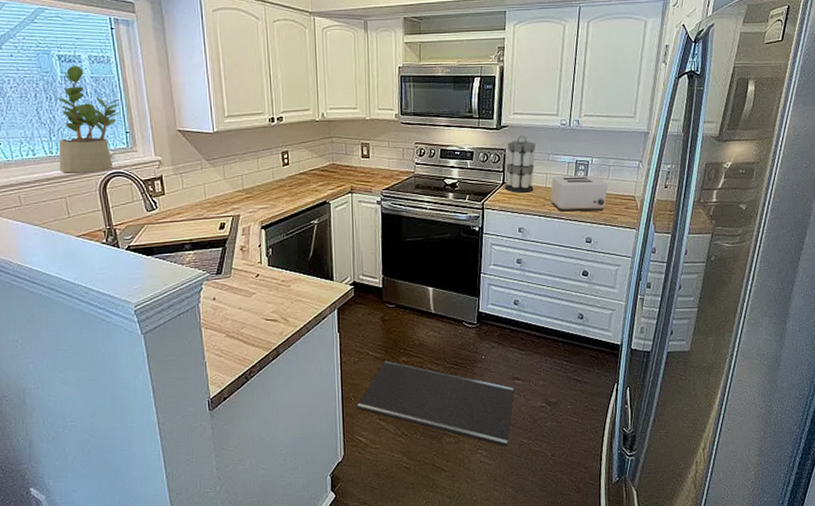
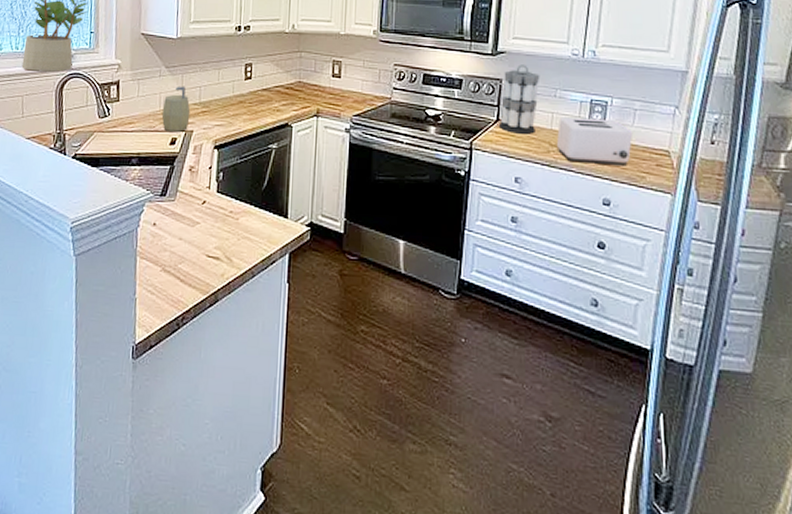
soap dispenser: none [208,176,236,218] -> present [161,86,191,132]
door mat: present [357,360,514,447] -> none [302,327,502,471]

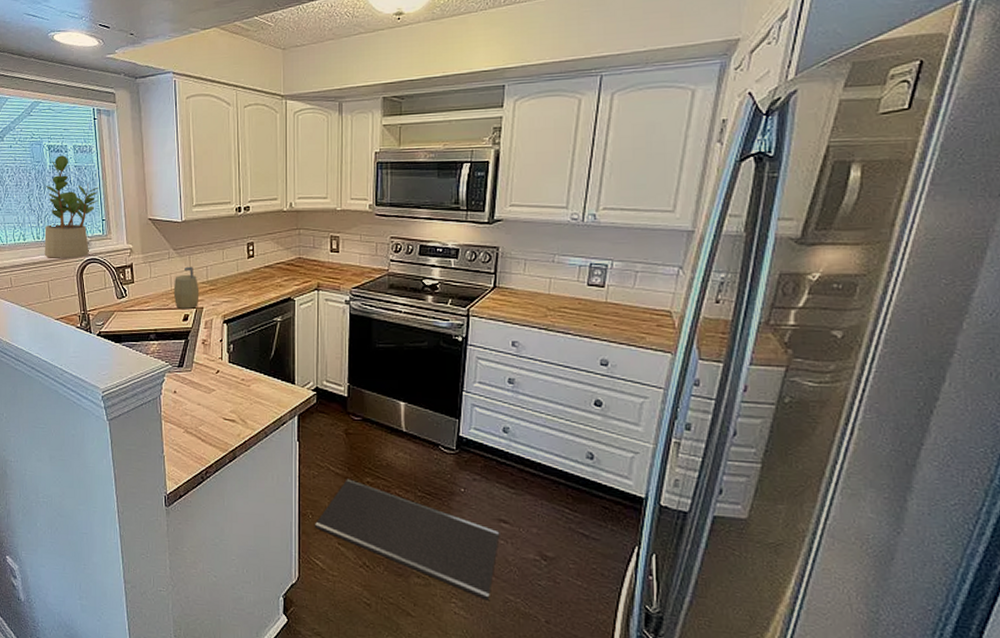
door mat: none [302,327,502,471] -> present [315,479,500,601]
spice rack: present [500,64,540,134] -> none [497,231,538,300]
toaster: present [556,117,634,166] -> none [554,282,634,328]

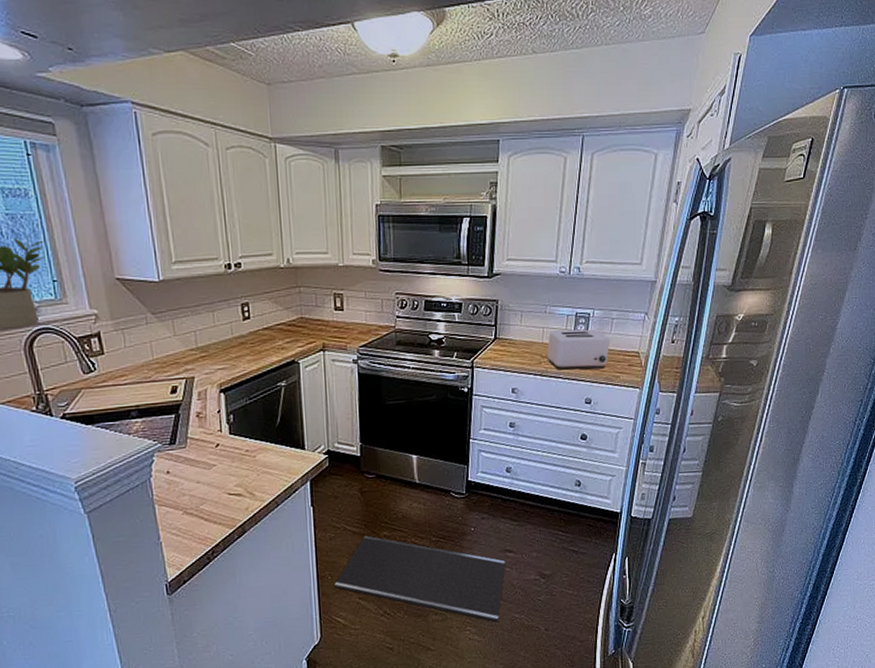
soap dispenser: present [173,266,200,309] -> none [155,332,189,380]
toaster: none [554,282,634,328] -> present [546,329,611,370]

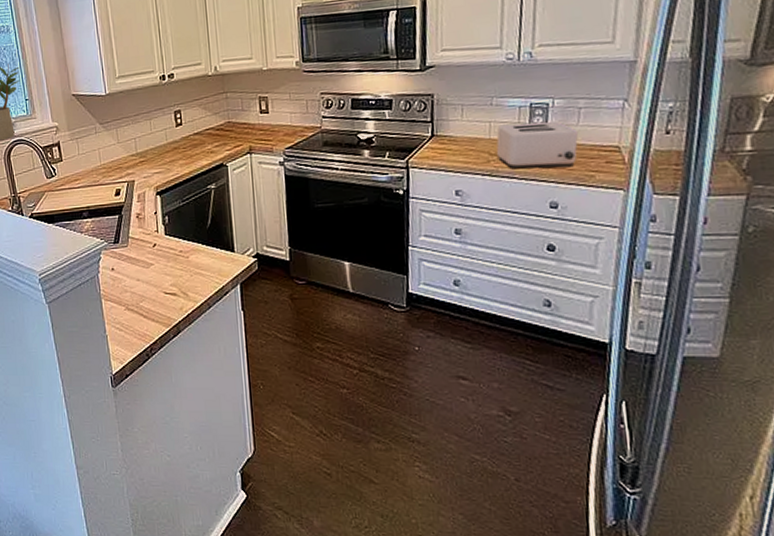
door mat: present [335,535,506,623] -> none [267,345,460,462]

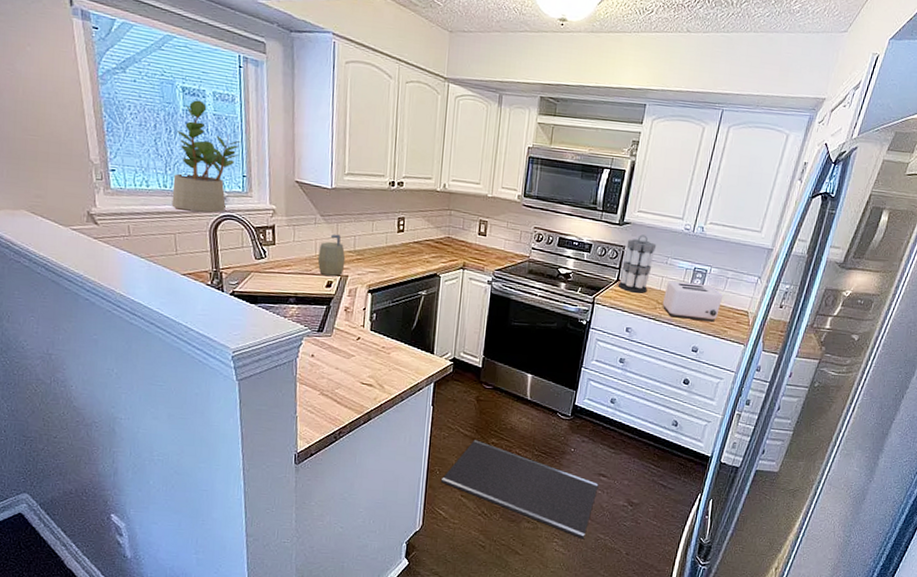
soap dispenser: none [103,139,130,184] -> present [317,234,346,276]
door mat: none [267,345,460,462] -> present [441,440,599,540]
spice rack: none [435,76,474,148] -> present [619,234,657,293]

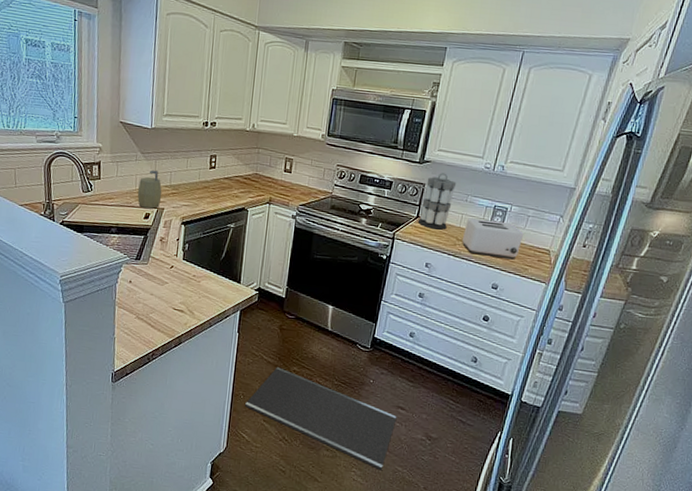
potted plant: present [171,100,241,213] -> none [13,50,74,151]

